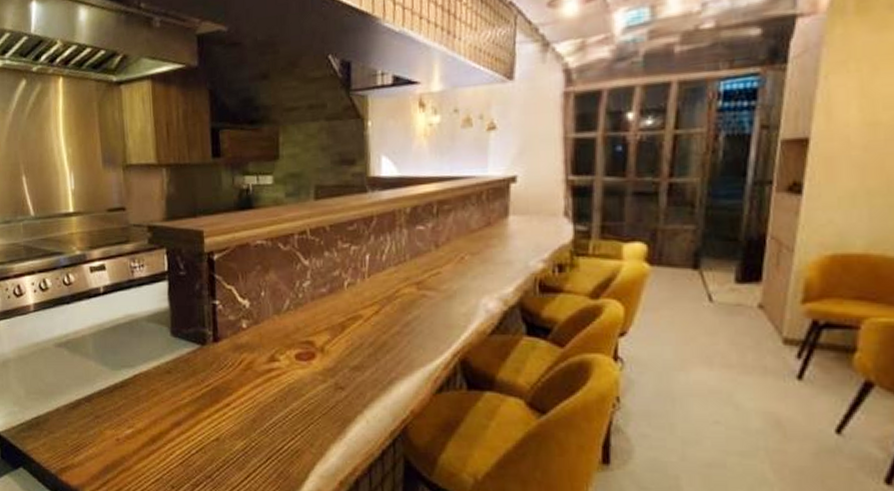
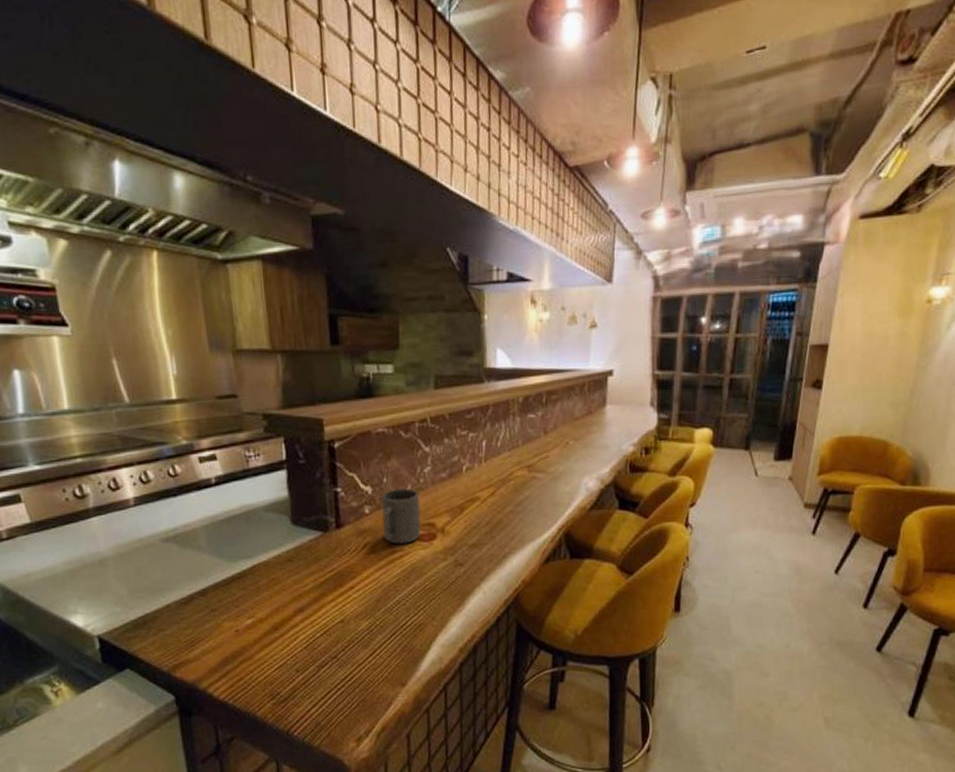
mug: none [259,303,299,362] -> present [381,488,421,544]

